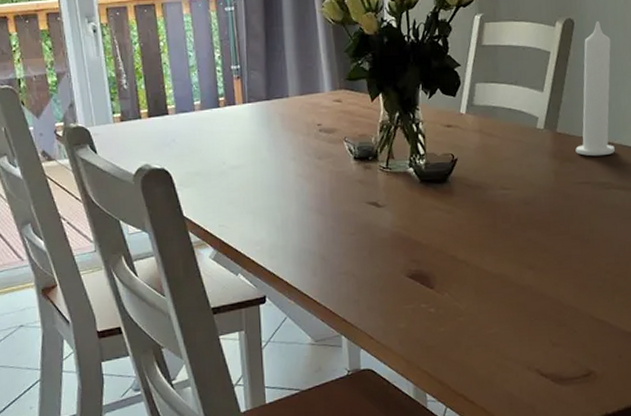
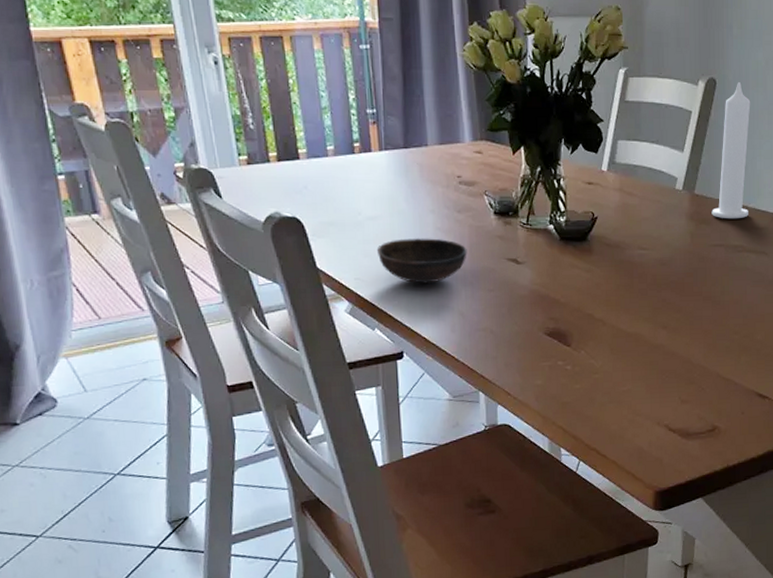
bowl: none [240,184,328,229] -> present [376,238,467,284]

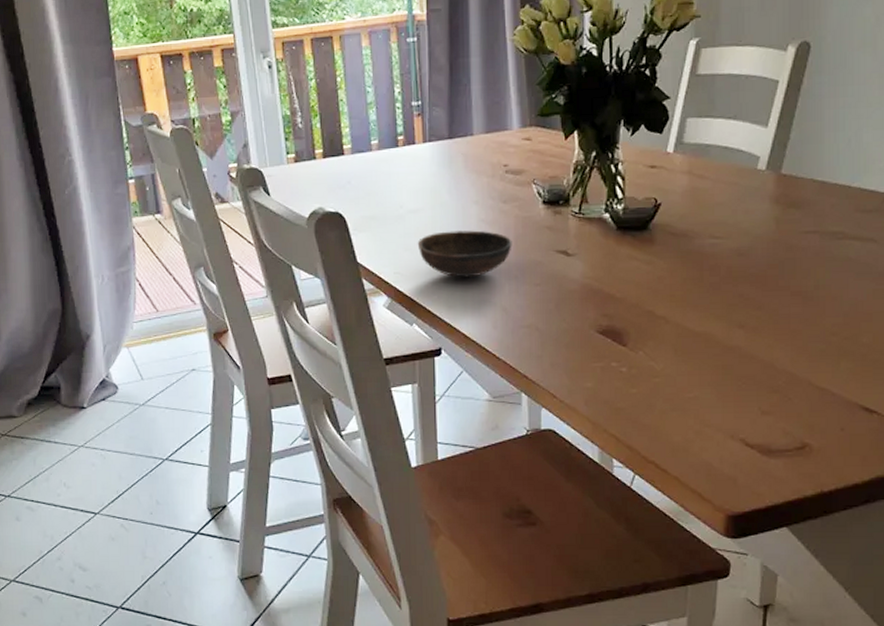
candle: present [711,82,751,219] -> none [803,43,856,202]

